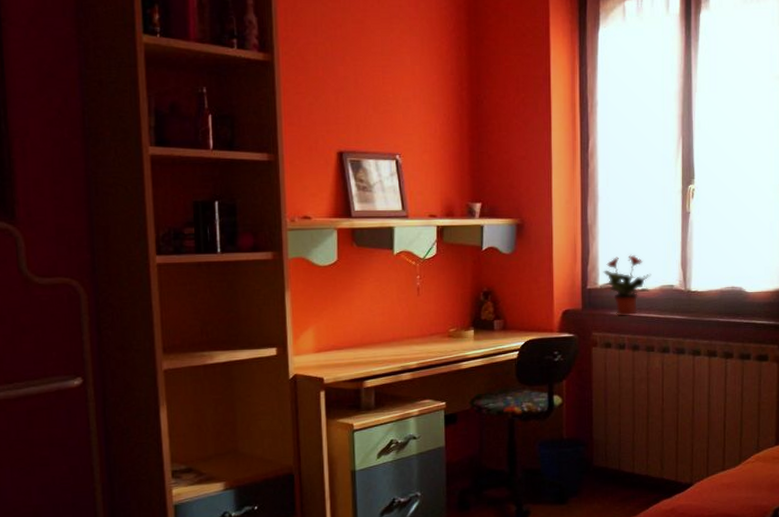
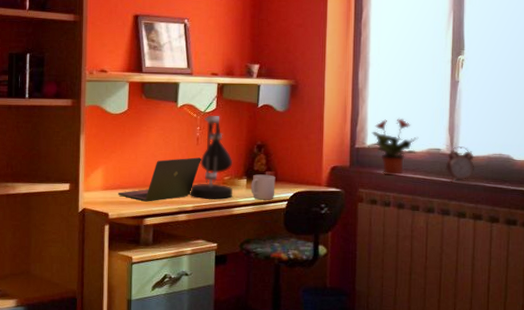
laptop: none [332,309,424,362] -> present [117,157,201,202]
desk lamp: none [412,262,460,355] -> present [189,116,233,200]
mug: none [479,323,505,351] -> present [251,174,276,200]
alarm clock: none [680,281,707,318] -> present [446,146,474,181]

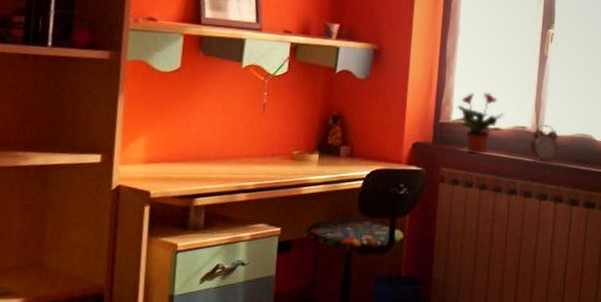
laptop: present [117,157,201,202] -> none [163,127,267,178]
desk lamp: present [189,116,233,200] -> none [250,79,304,178]
mug: present [251,174,276,200] -> none [323,149,352,179]

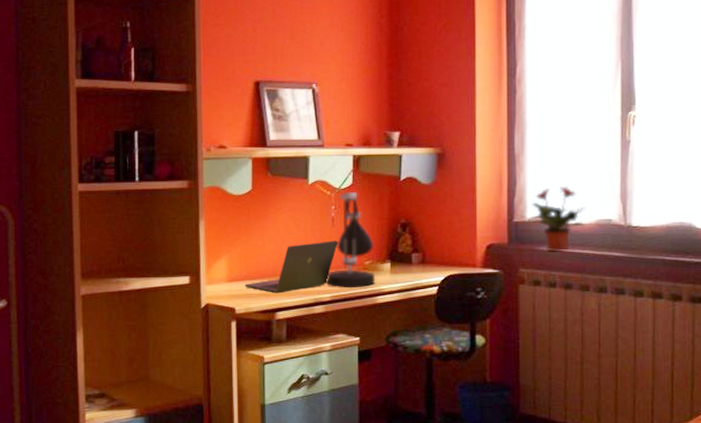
laptop: none [163,127,267,178] -> present [244,241,338,293]
desk lamp: none [250,79,304,178] -> present [325,192,376,288]
alarm clock: present [530,125,559,162] -> none [619,215,651,255]

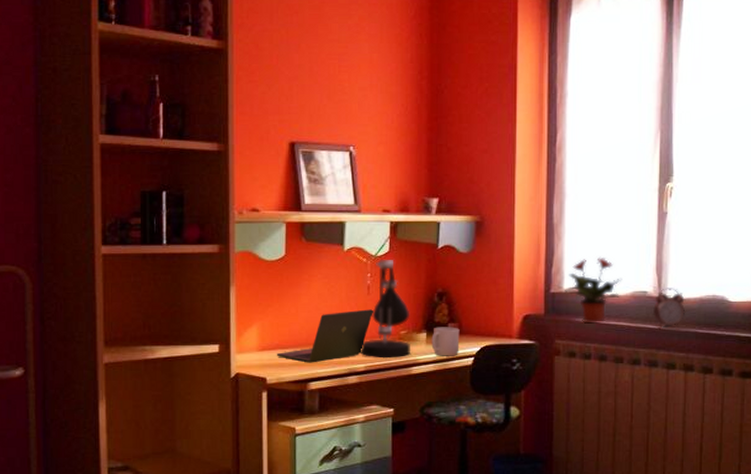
mug: none [395,257,424,286] -> present [431,327,460,356]
alarm clock: none [619,215,651,255] -> present [653,288,685,328]

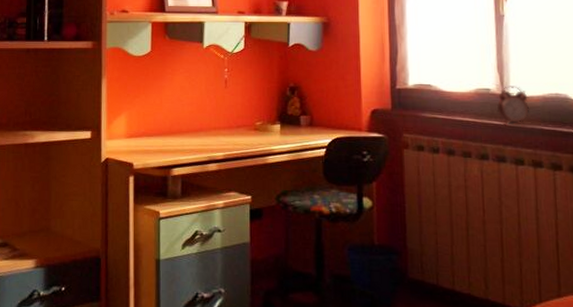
laptop: present [276,309,373,363] -> none [142,101,231,150]
desk lamp: present [360,260,411,359] -> none [218,56,267,148]
mug: present [431,327,460,356] -> none [285,119,312,147]
potted plant: present [565,256,622,322] -> none [410,55,465,118]

